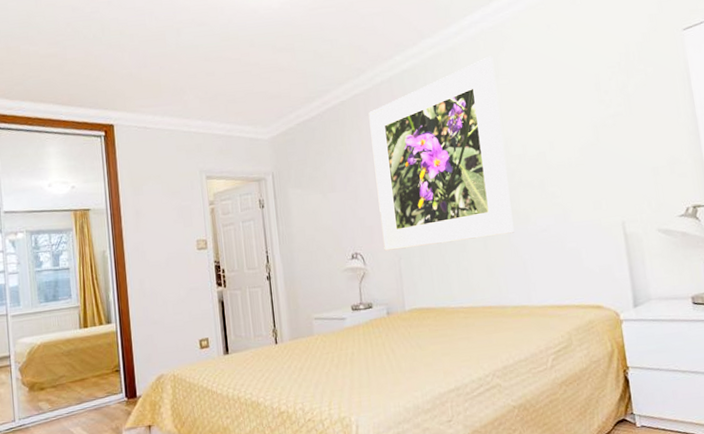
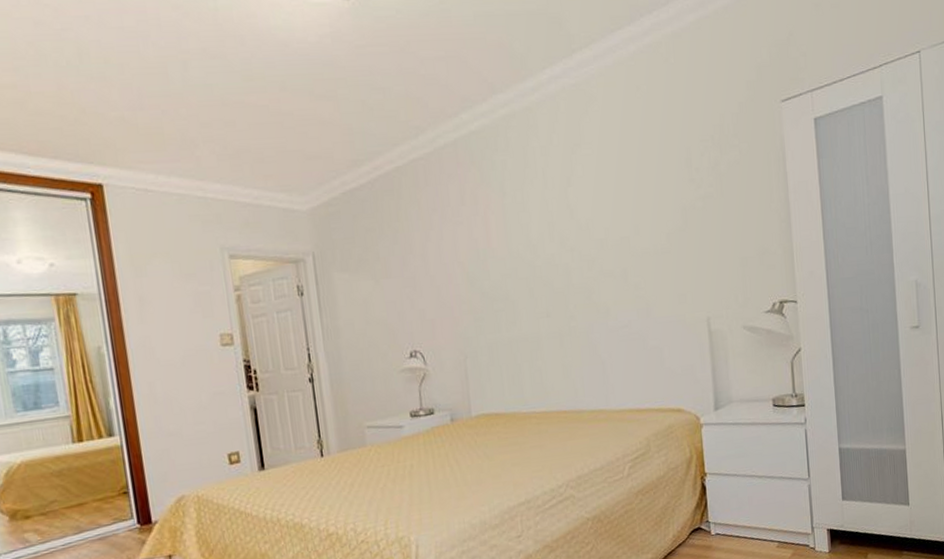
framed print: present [368,56,515,252] -> none [429,119,594,350]

